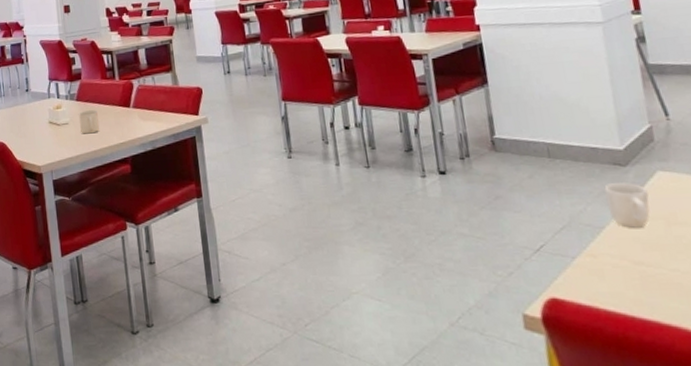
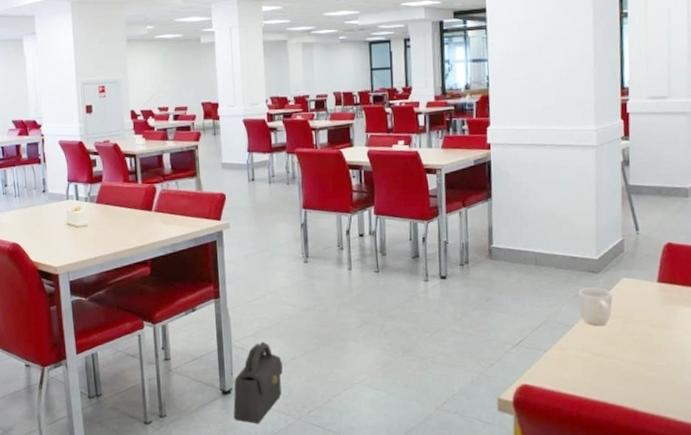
cup: present [78,110,100,134] -> none [98,213,120,237]
handbag: none [222,244,274,336] -> present [233,341,283,423]

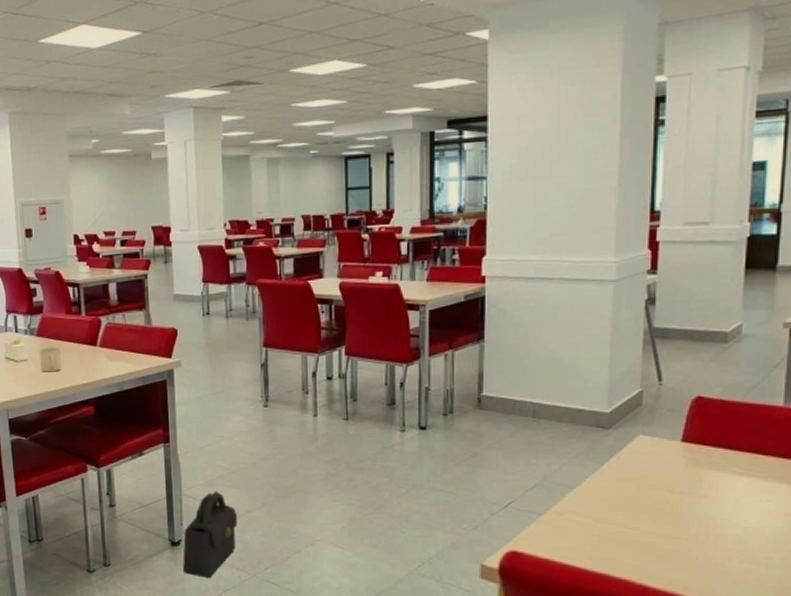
cup: none [98,213,120,237] -> present [38,347,62,372]
mug: present [578,287,613,326] -> none [583,445,625,488]

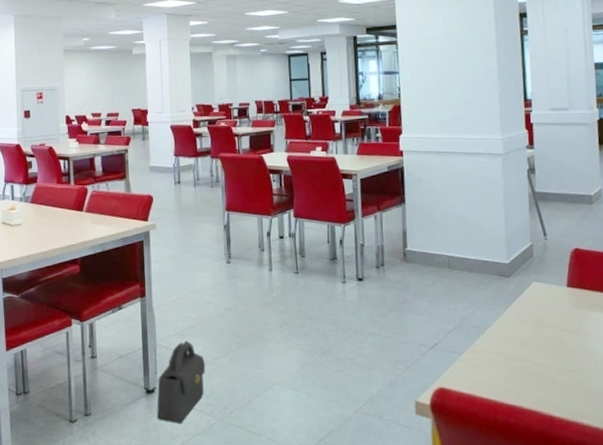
cup: present [38,347,62,372] -> none [31,212,52,235]

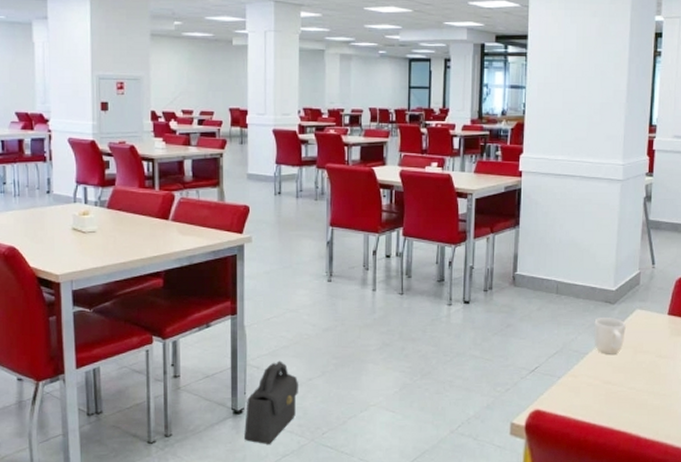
mug: none [490,291,525,329] -> present [594,318,626,354]

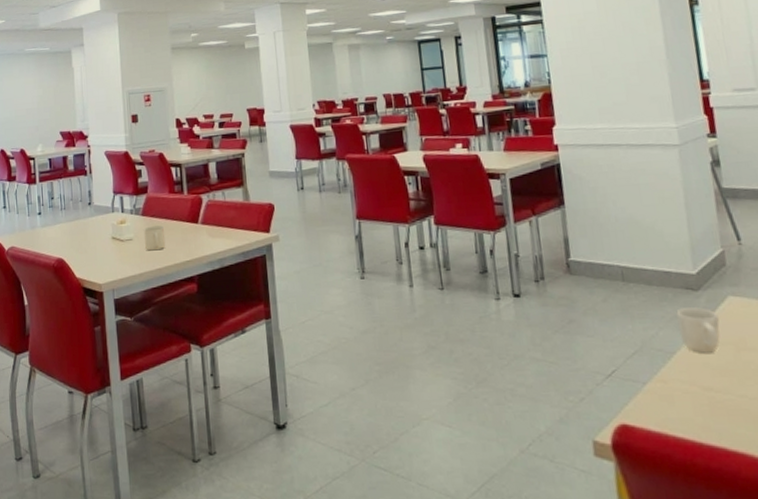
cup: none [108,220,132,244] -> present [143,225,166,251]
handbag: present [244,361,299,444] -> none [289,368,343,464]

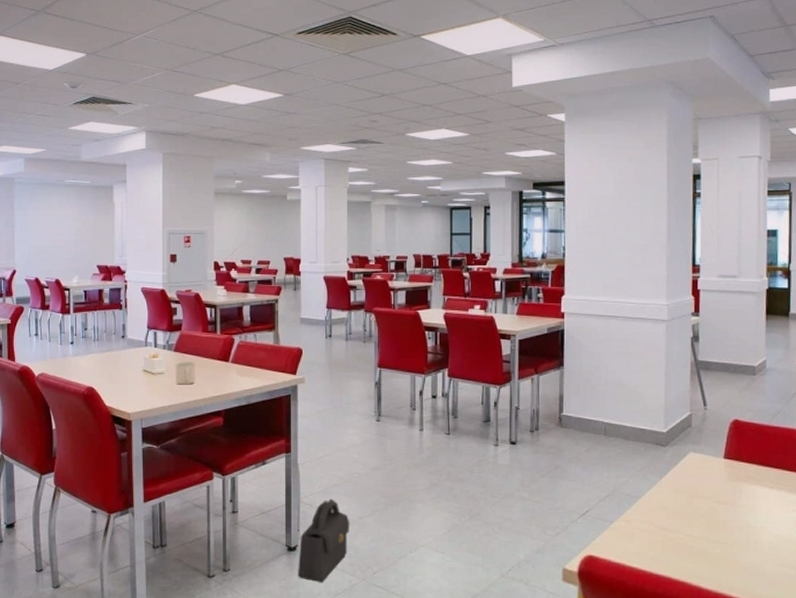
handbag: none [289,368,343,464] -> present [298,498,350,582]
mug: present [676,307,720,353] -> none [645,460,679,499]

